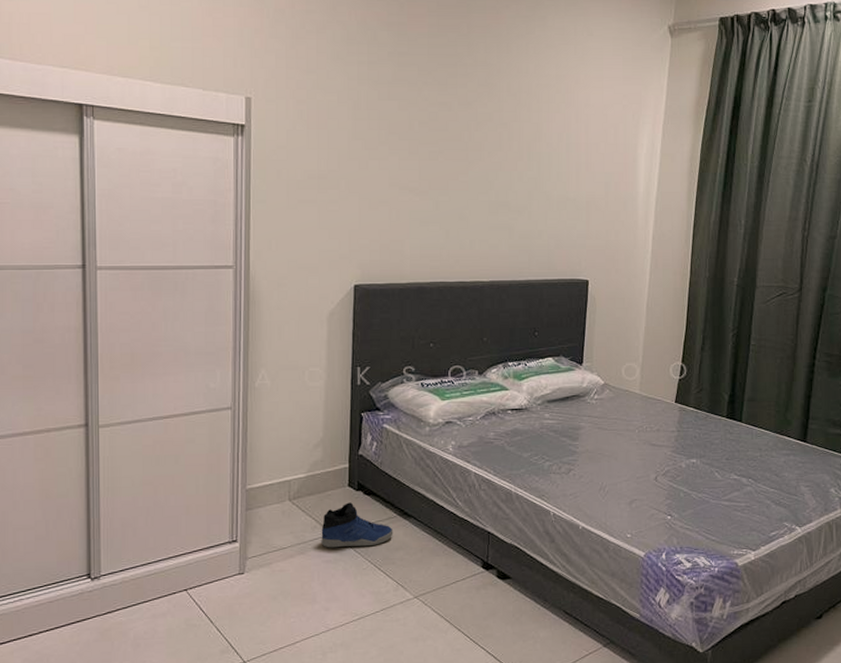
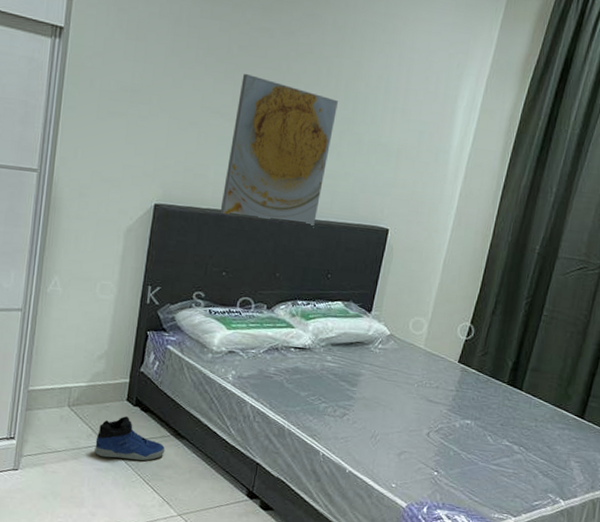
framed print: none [420,148,522,289] -> present [219,74,338,228]

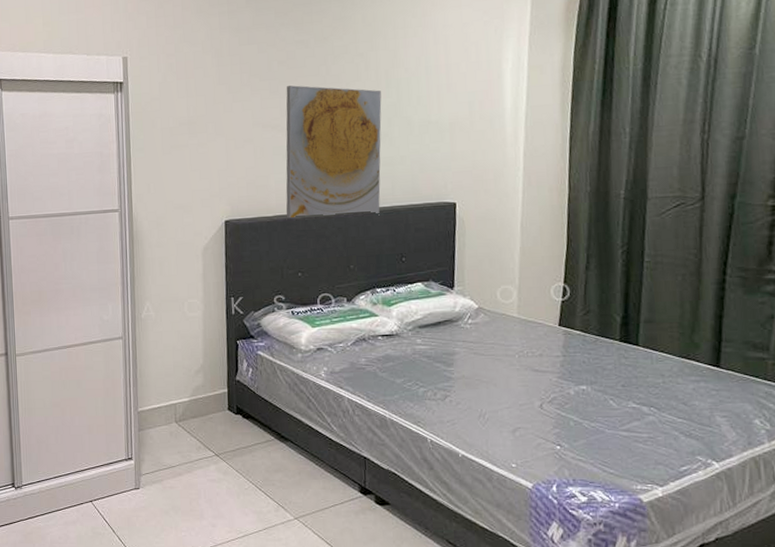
sneaker: present [94,416,166,461] -> none [205,425,272,468]

